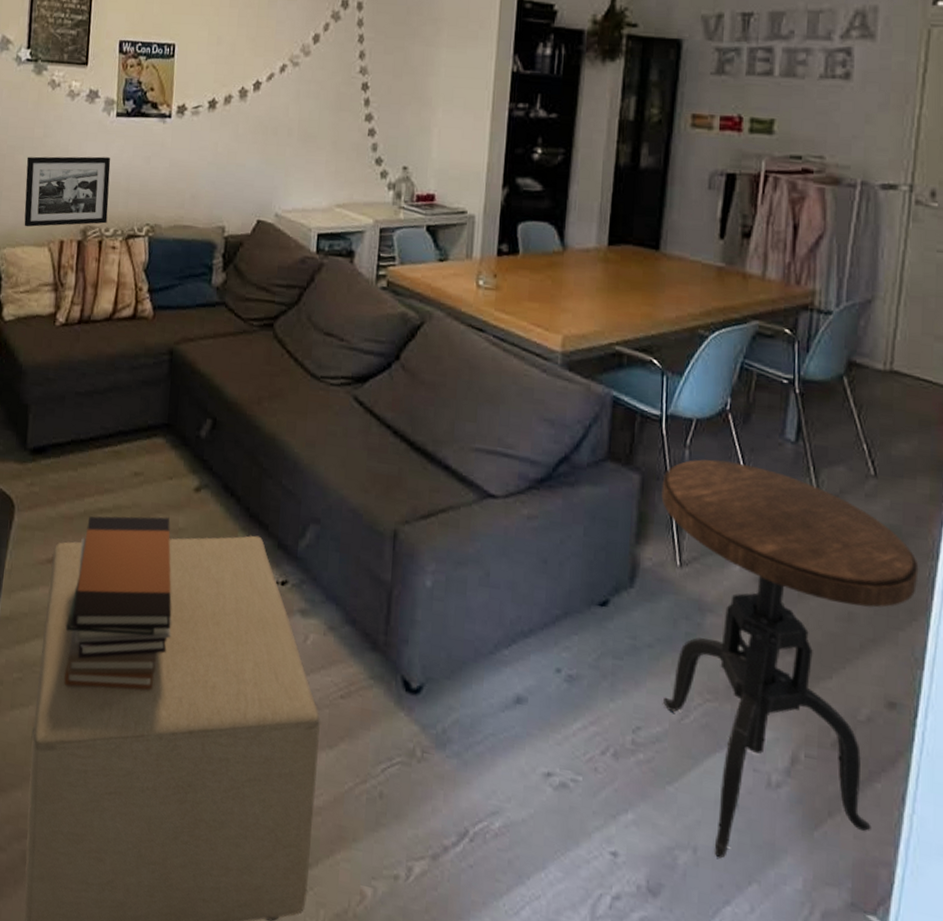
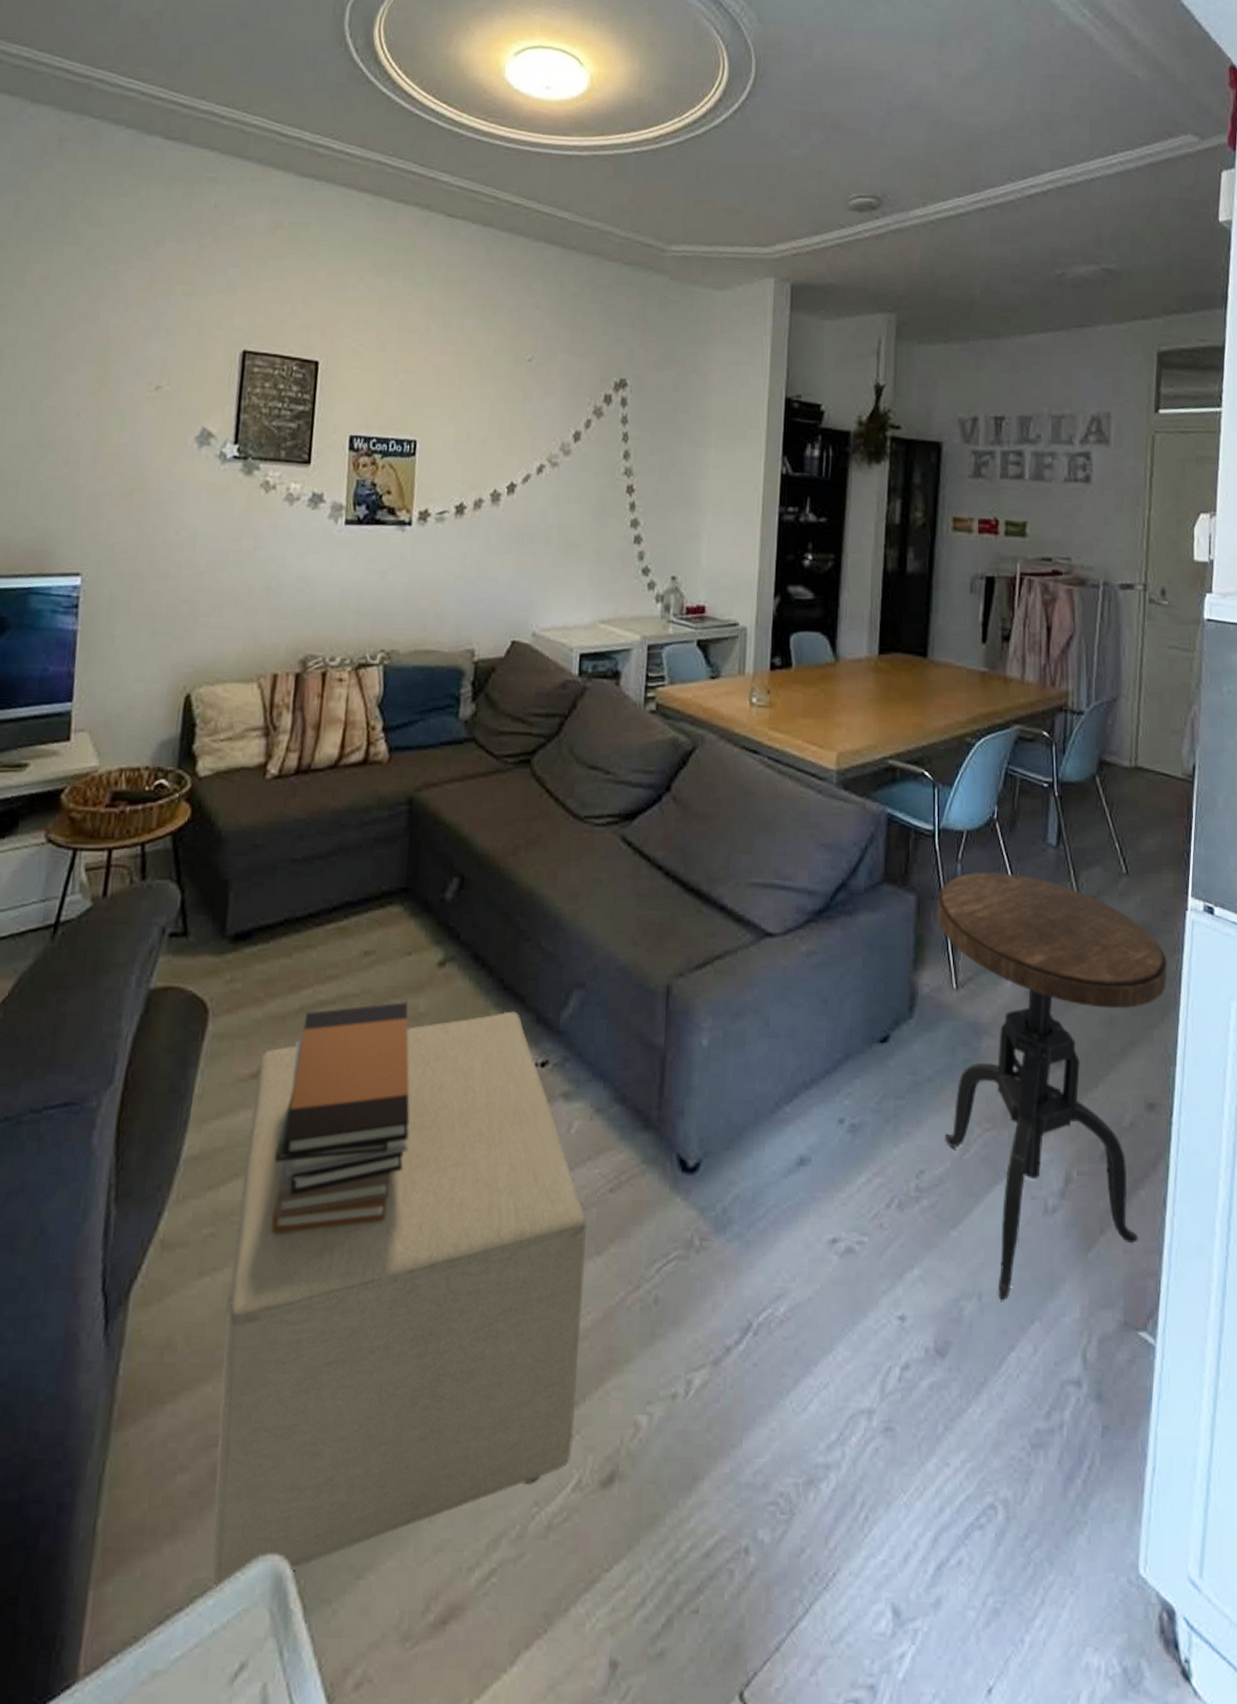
picture frame: present [24,156,111,227] -> none [226,572,338,660]

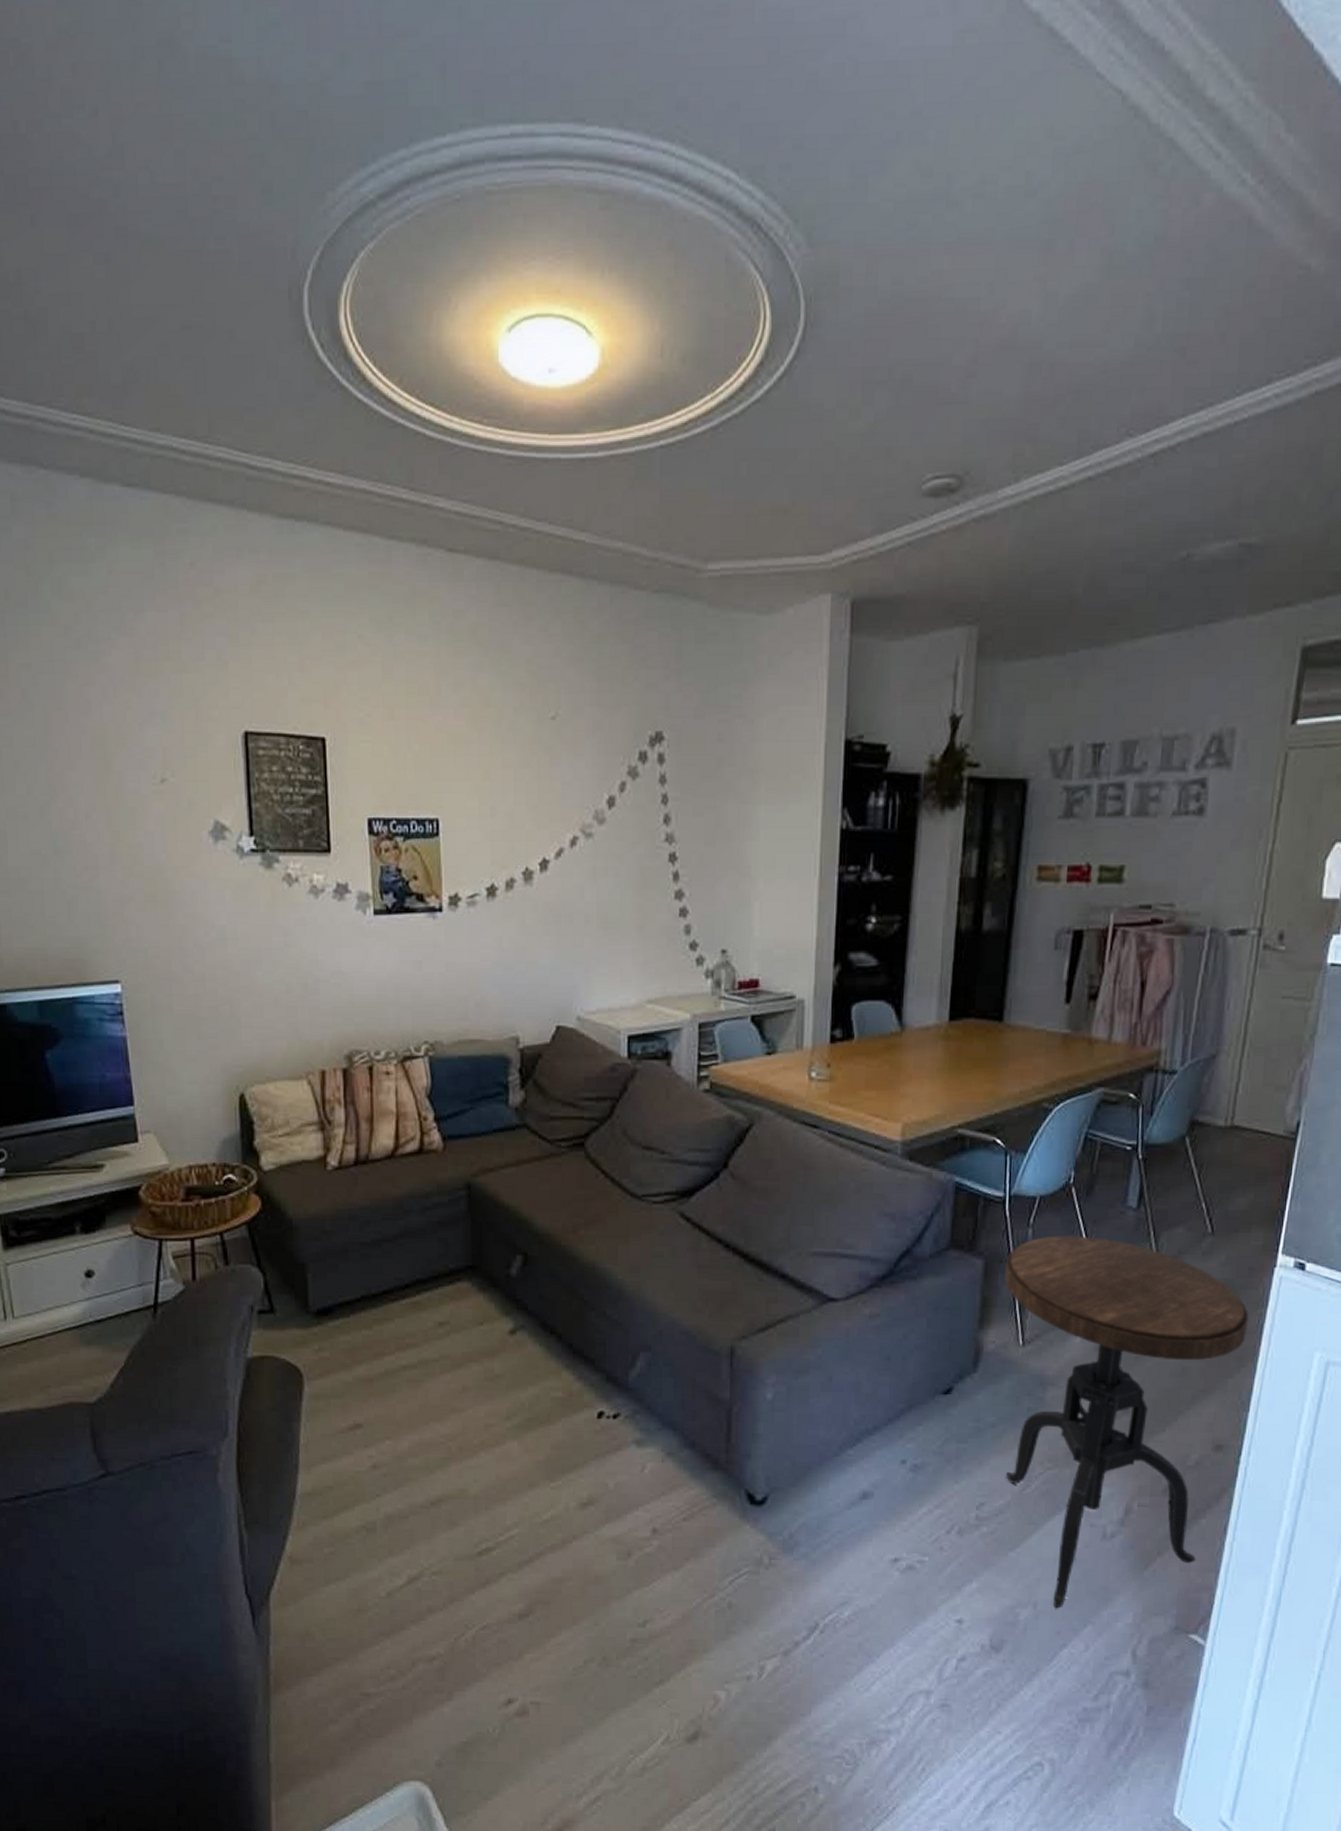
ottoman: present [212,1011,587,1585] -> none [352,1372,664,1801]
book stack: present [271,1002,410,1234] -> none [377,1365,497,1552]

